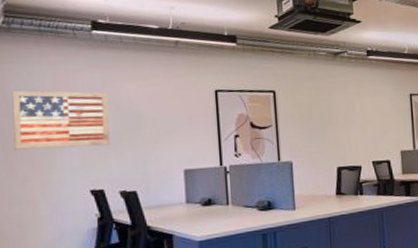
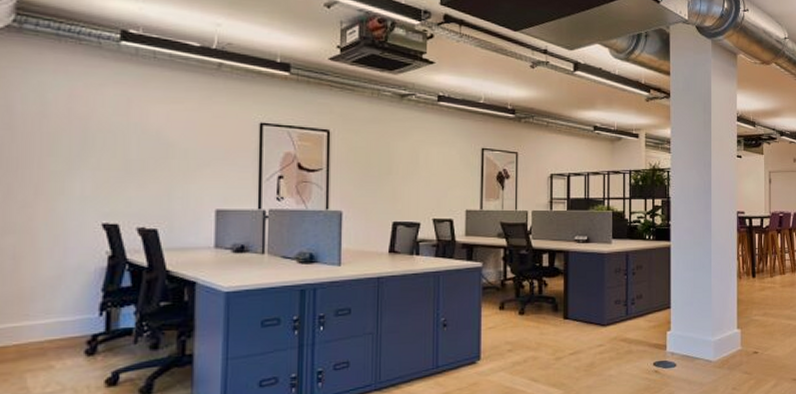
wall art: present [11,91,110,150] -> none [15,102,132,174]

